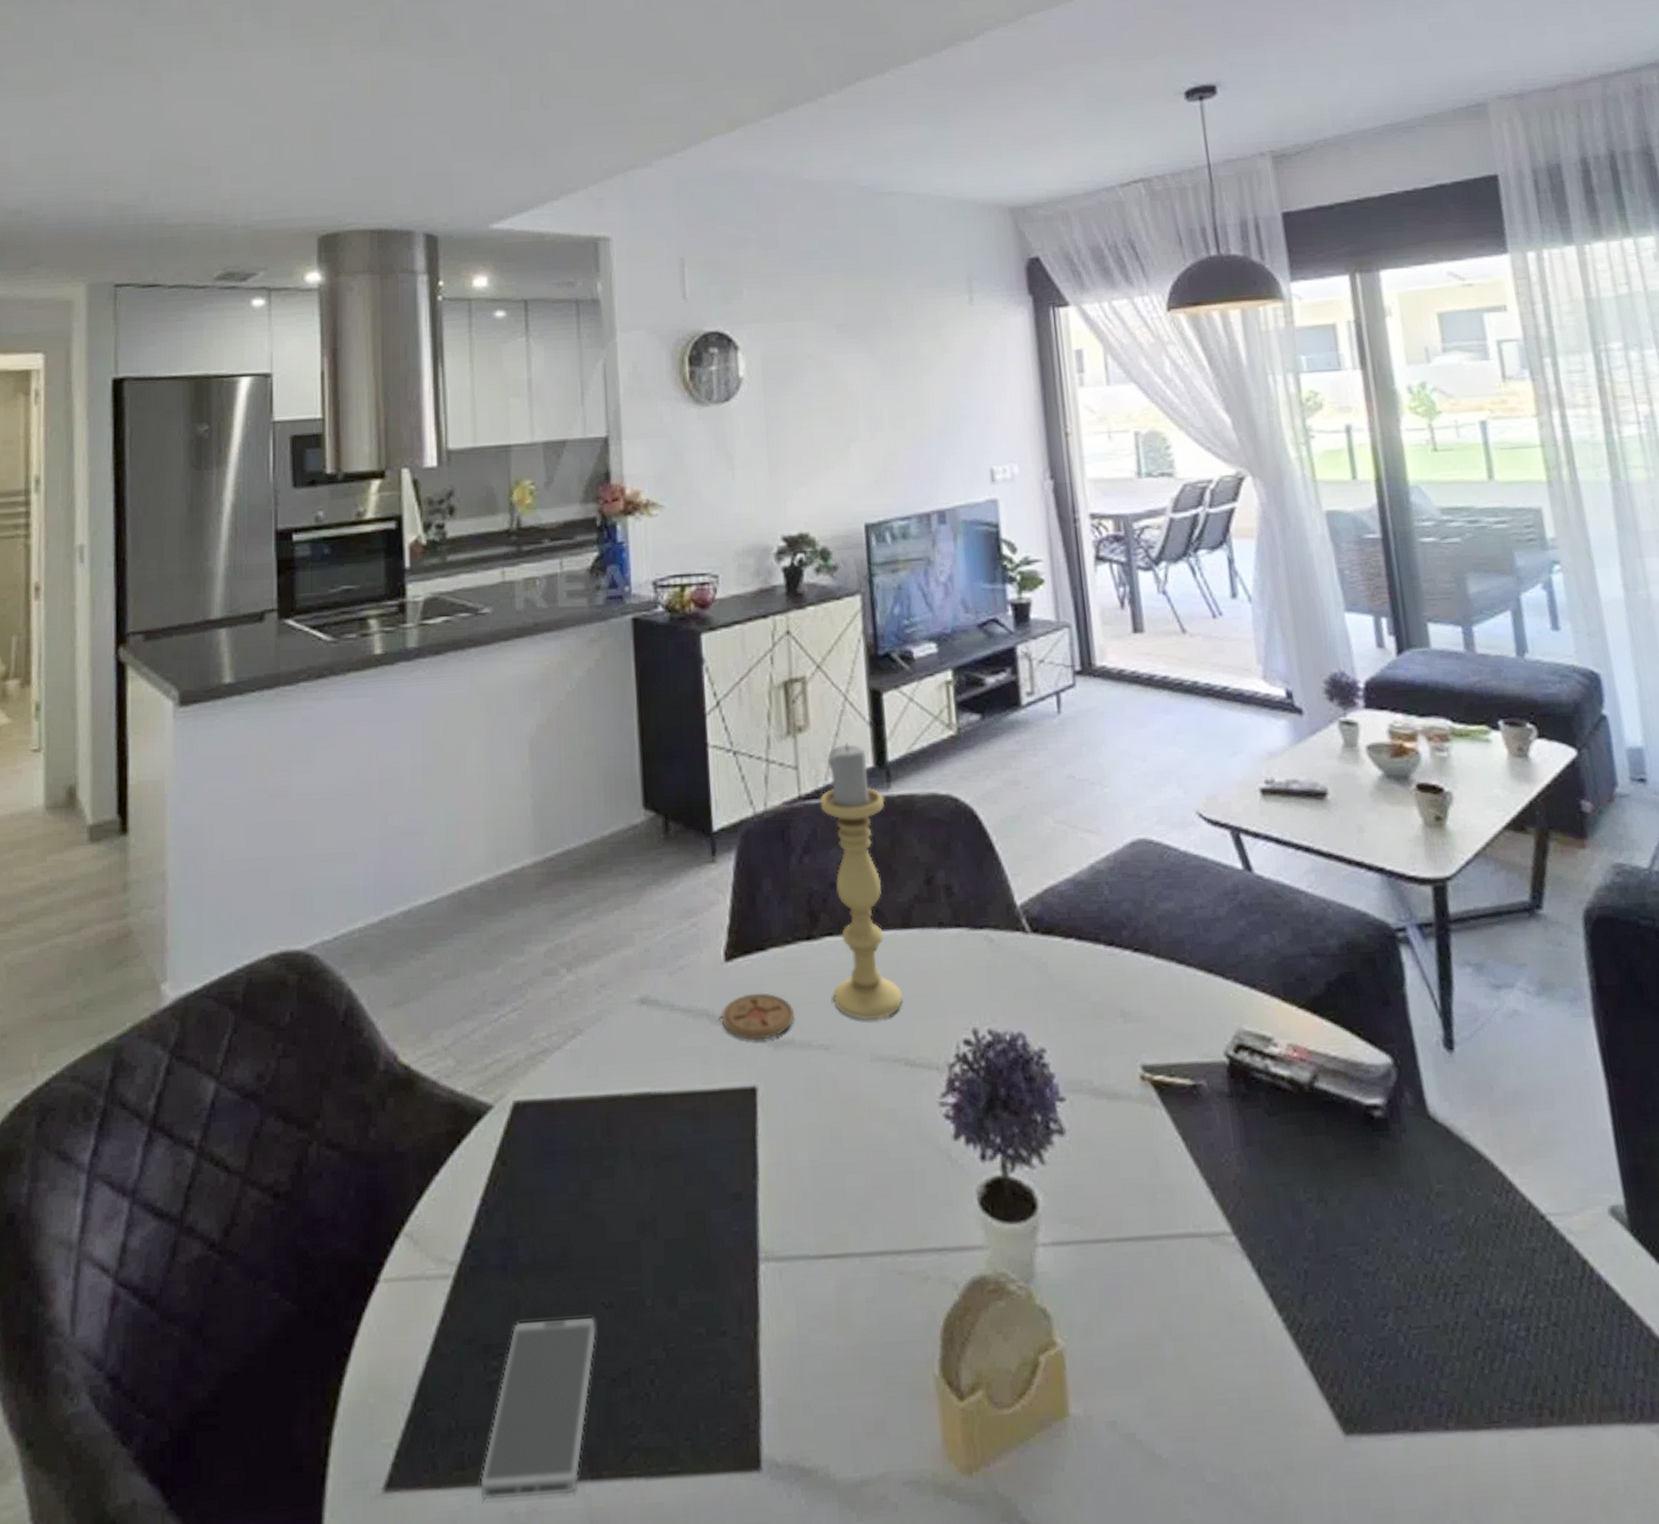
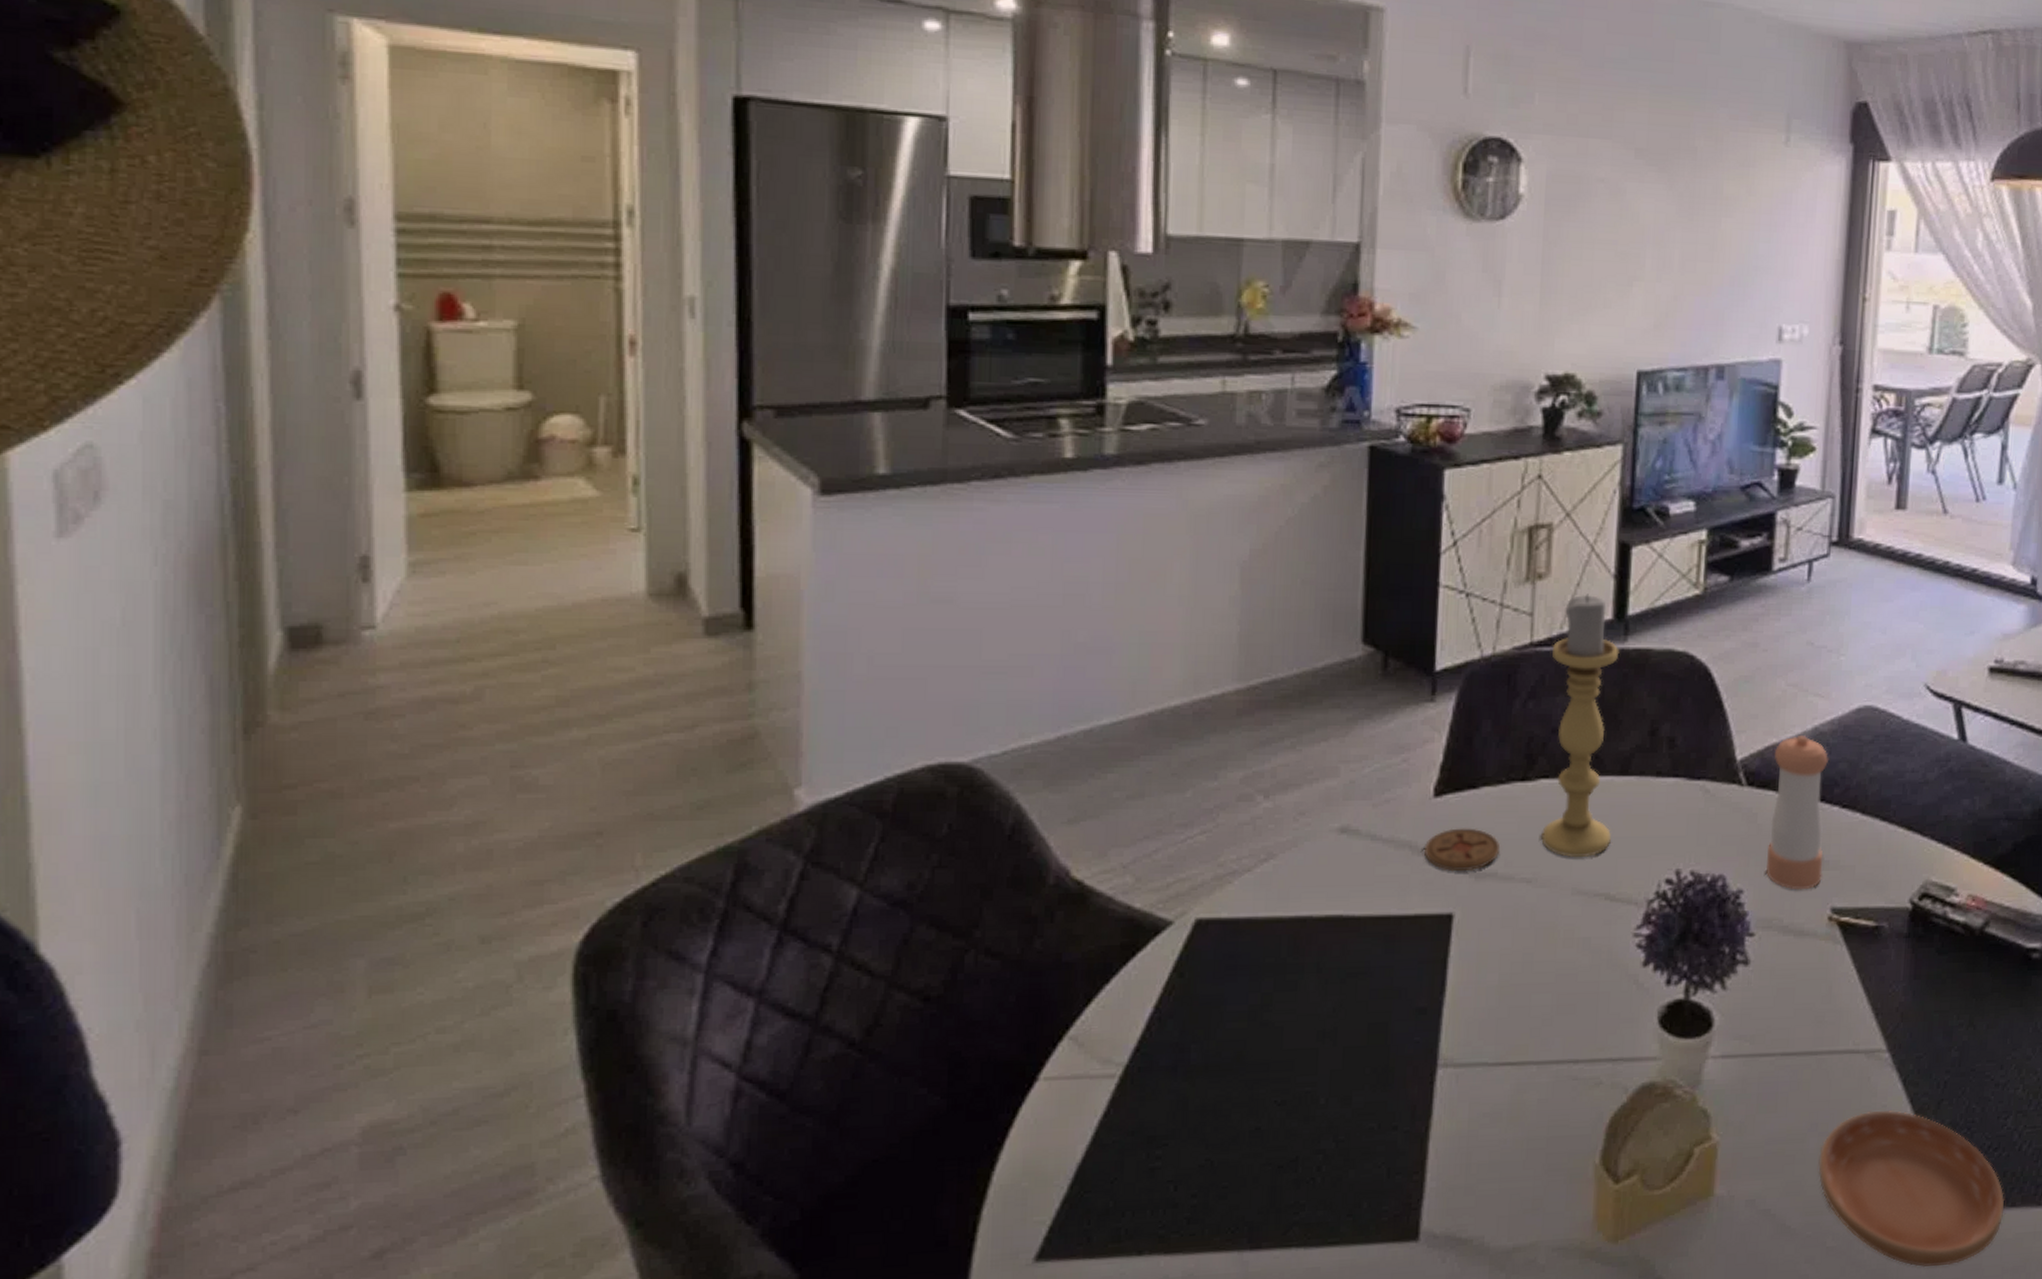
smartphone: present [480,1318,596,1499] -> none [1136,1114,1266,1267]
pepper shaker: none [1053,875,1126,1047] -> present [1766,736,1830,890]
saucer: none [1179,1306,1408,1512] -> present [1818,1110,2005,1268]

